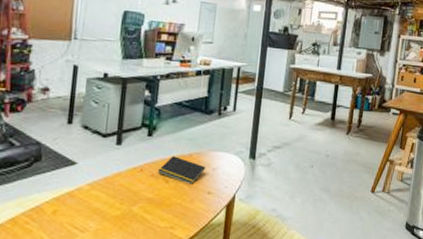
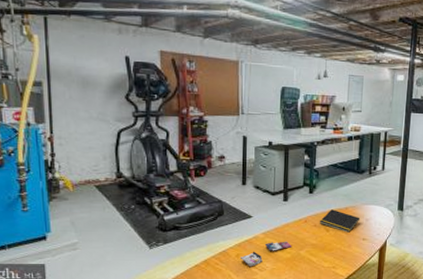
magazine: none [58,194,123,227] -> present [241,241,292,267]

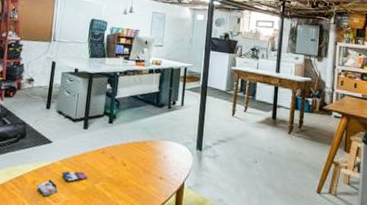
notepad: present [320,209,361,233] -> none [117,142,158,169]

